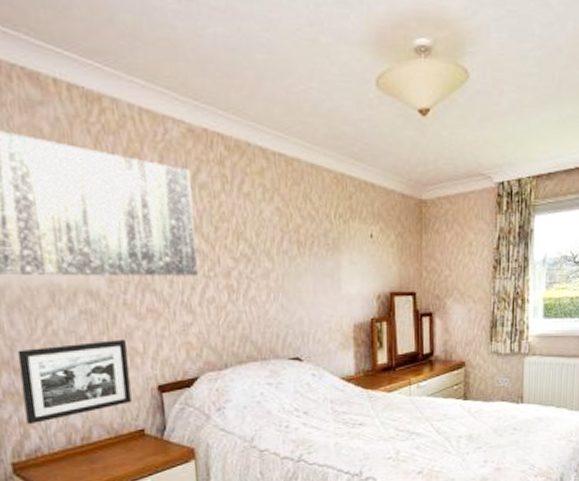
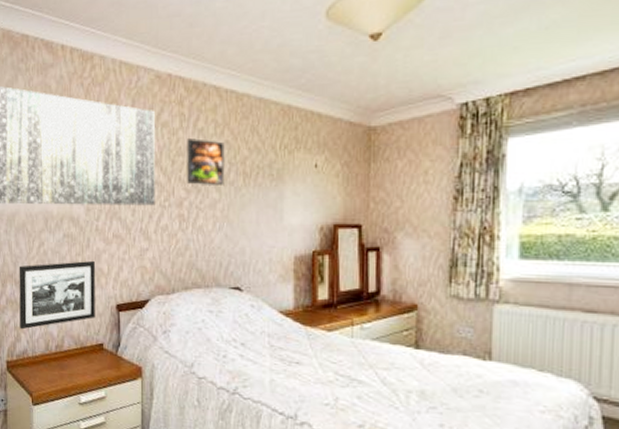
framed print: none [231,203,277,256] -> present [187,138,225,187]

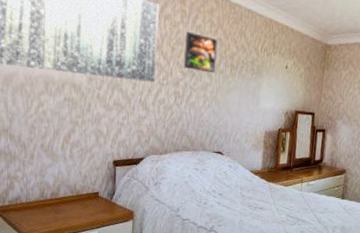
picture frame: present [19,260,95,330] -> none [14,122,95,179]

